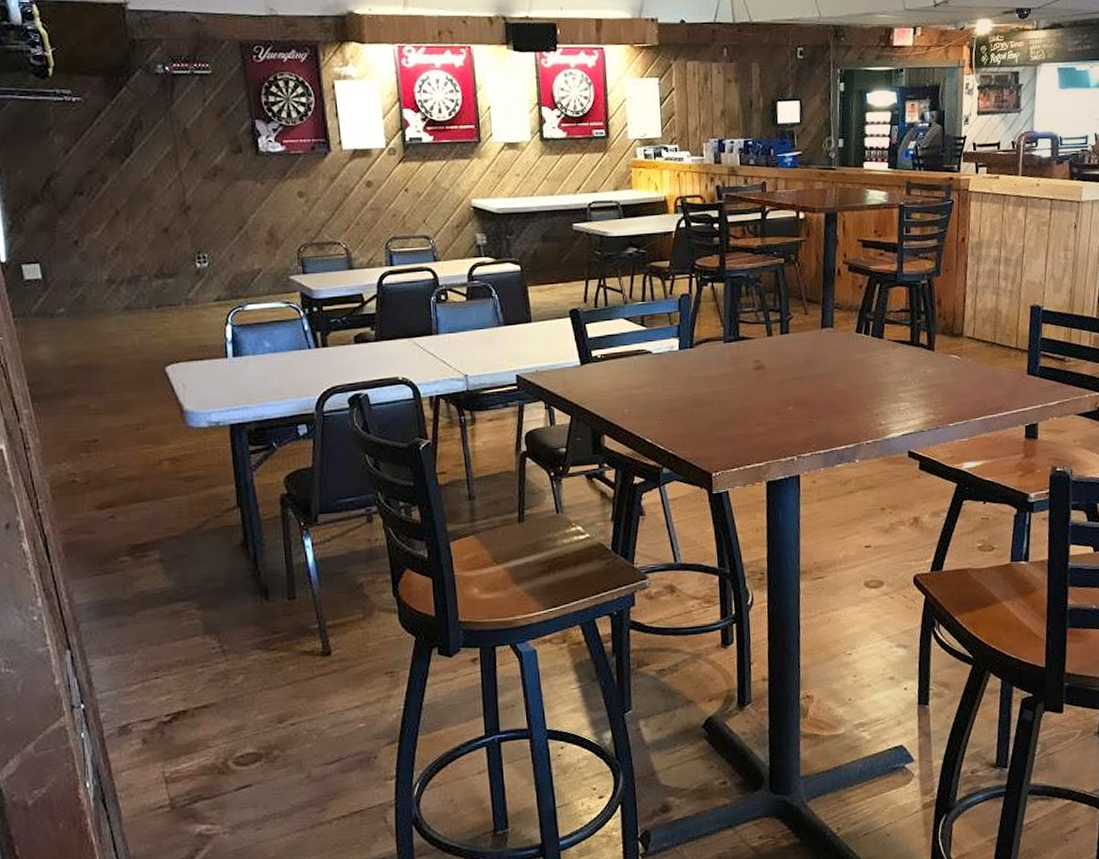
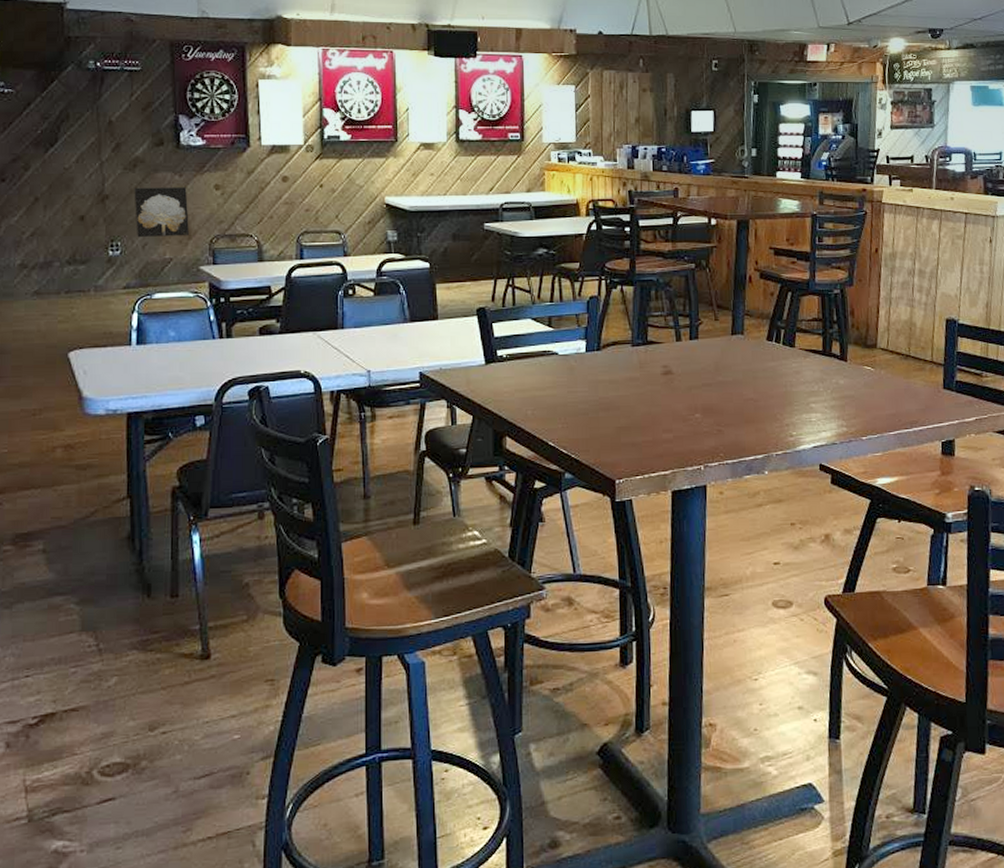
wall art: none [216,195,276,248] -> present [134,187,189,237]

